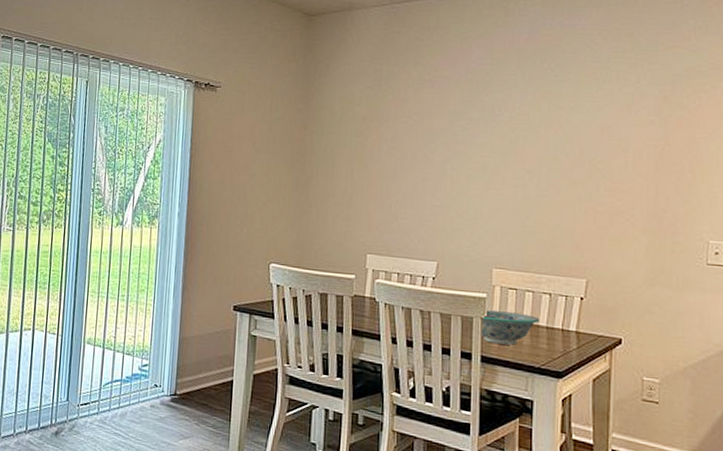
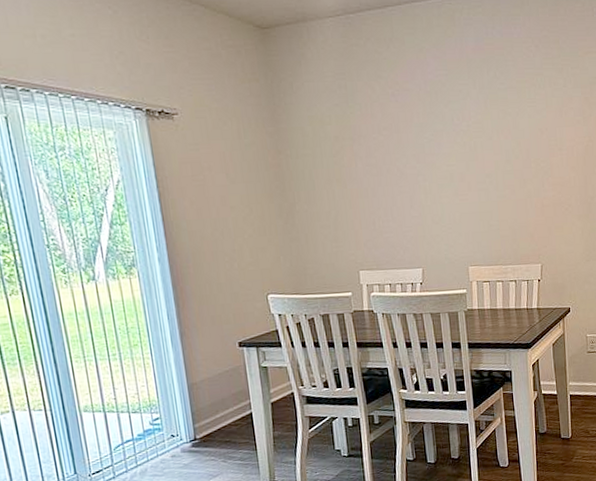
decorative bowl: present [469,309,540,345] -> none [455,301,510,331]

